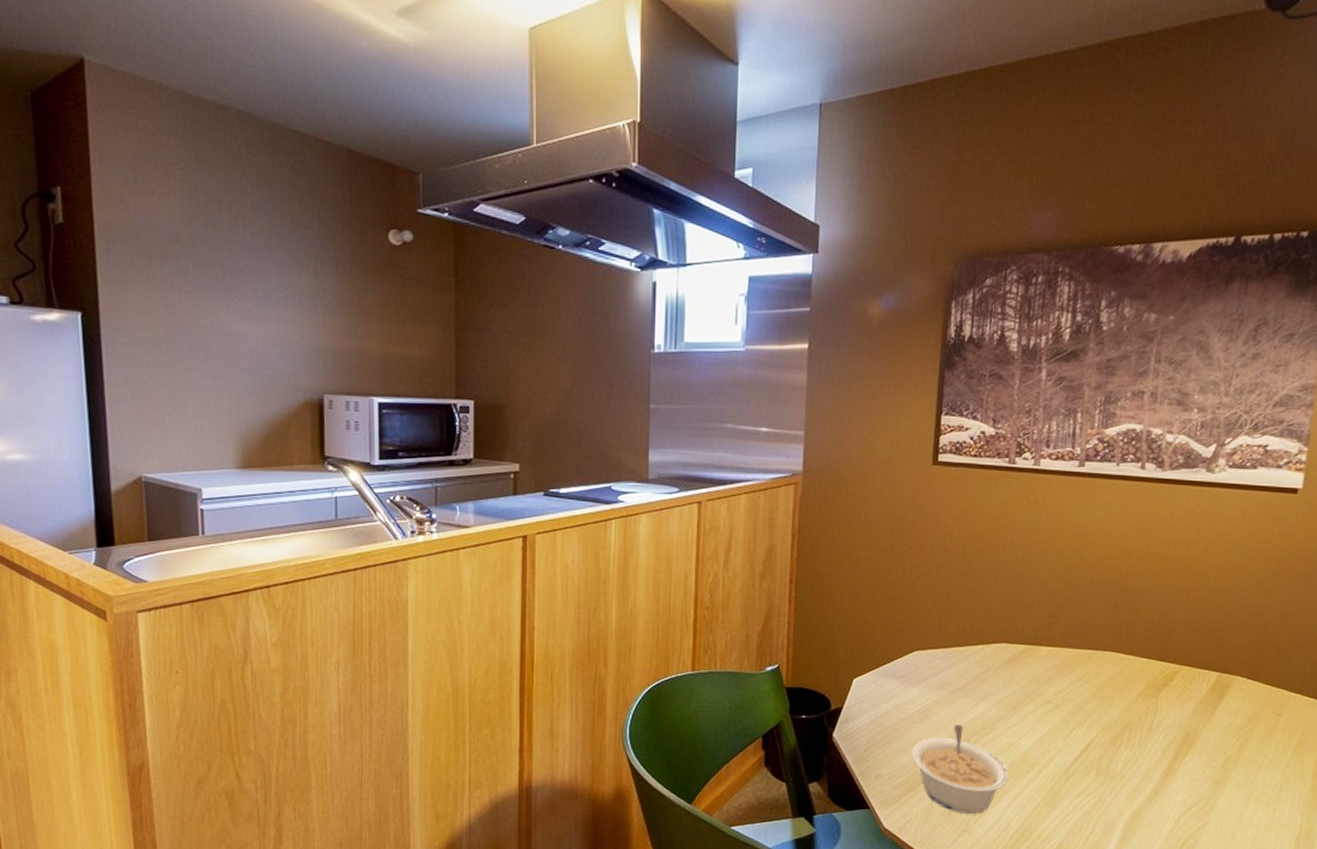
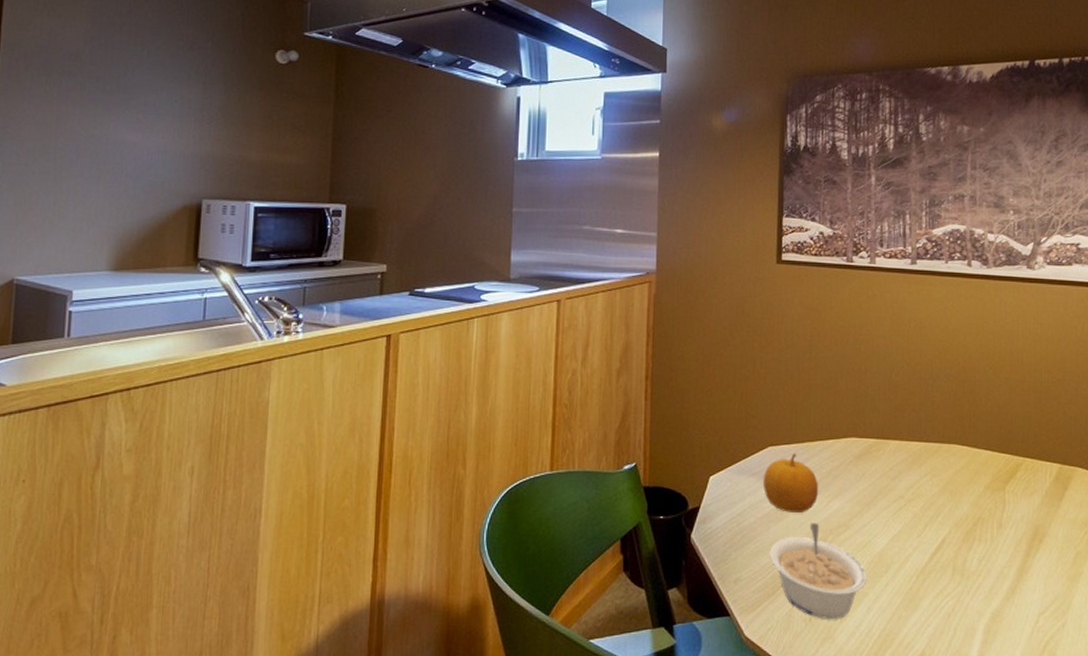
fruit: none [907,658,965,715] -> present [762,453,819,512]

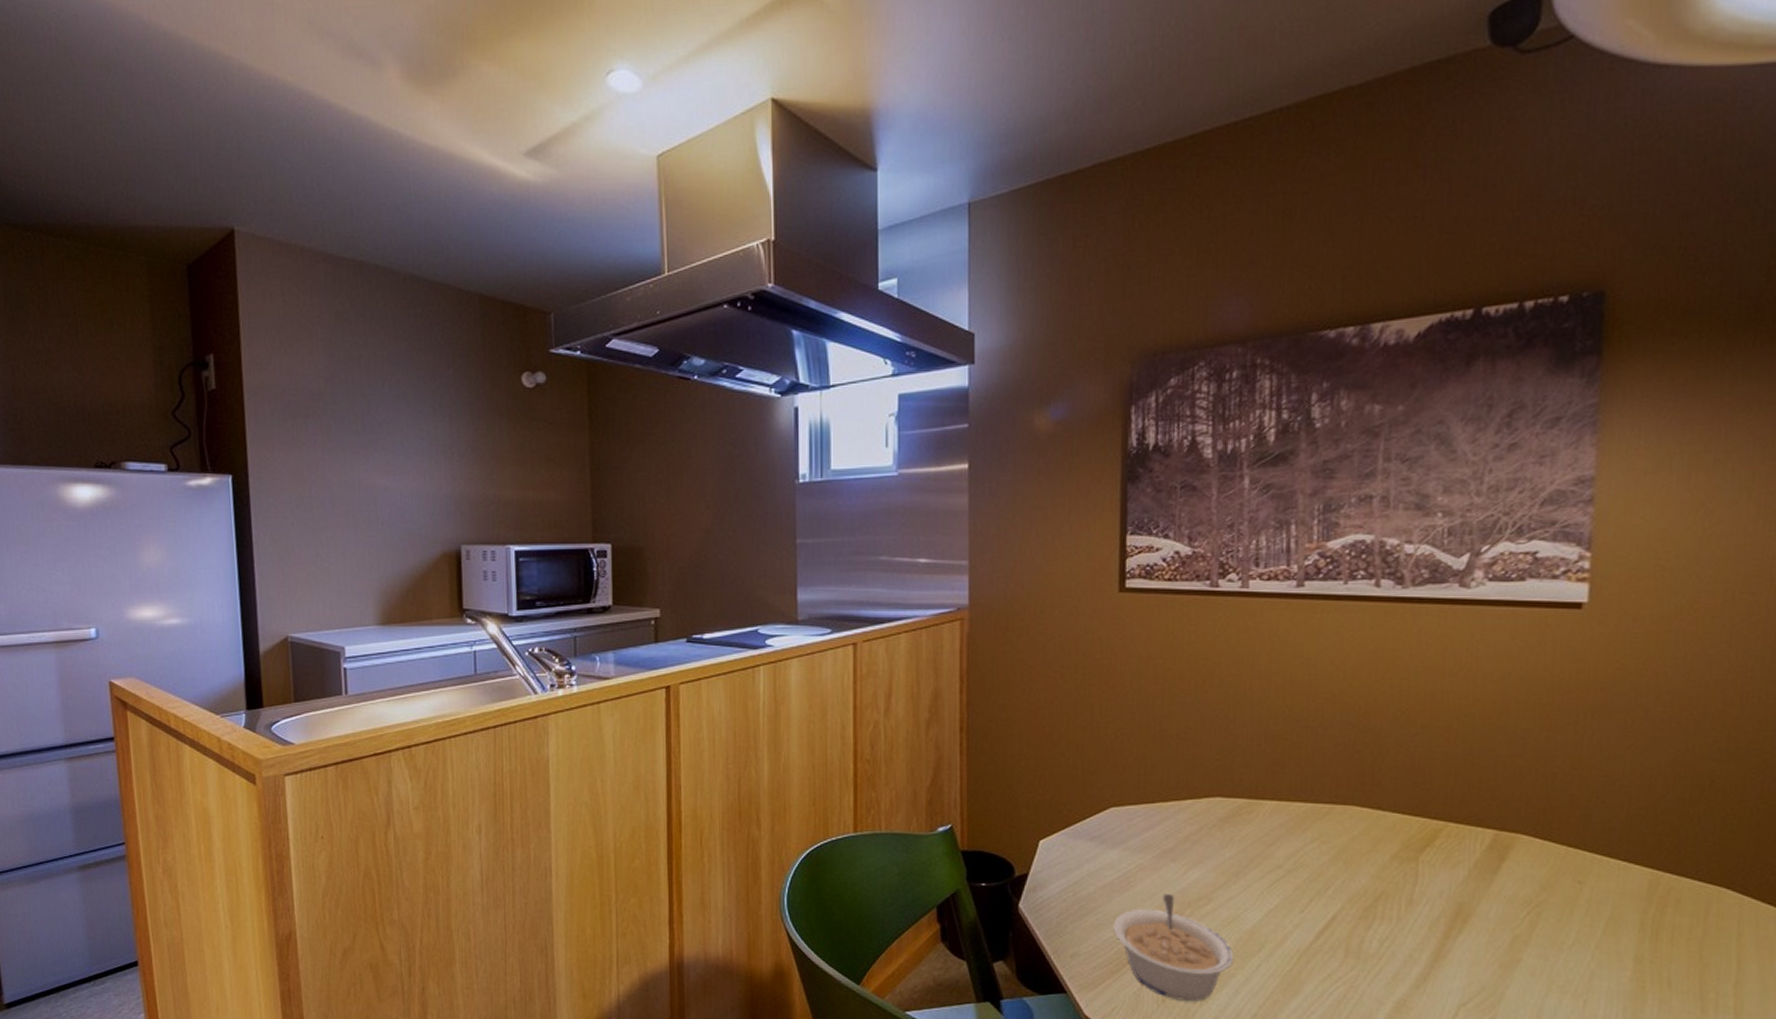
fruit: present [762,453,819,512] -> none [1104,815,1174,882]

